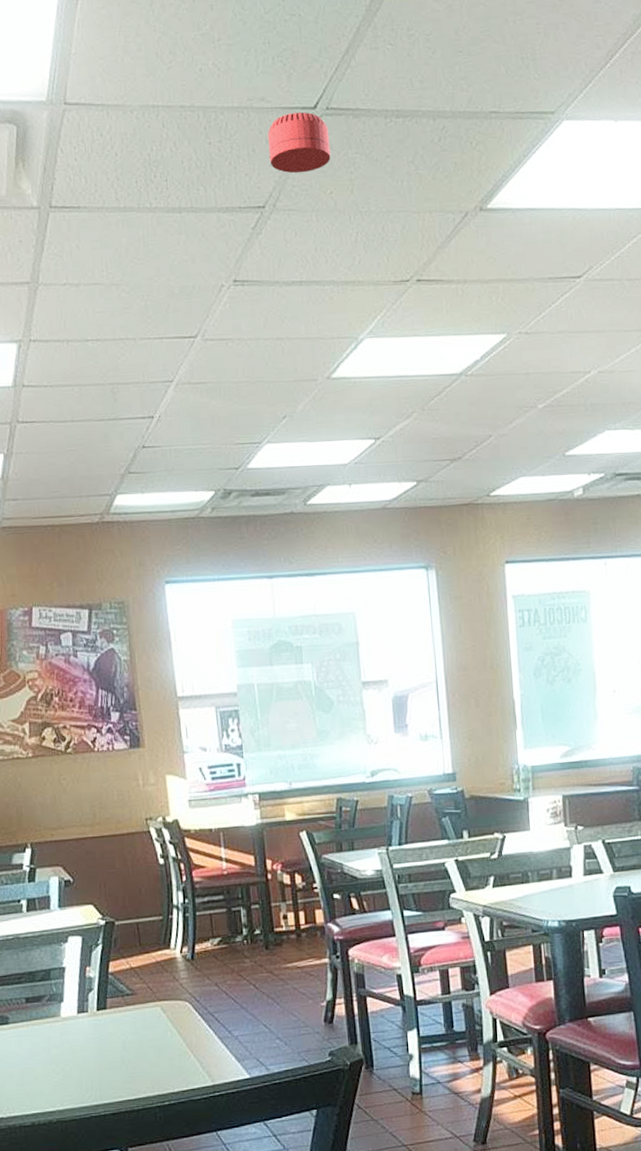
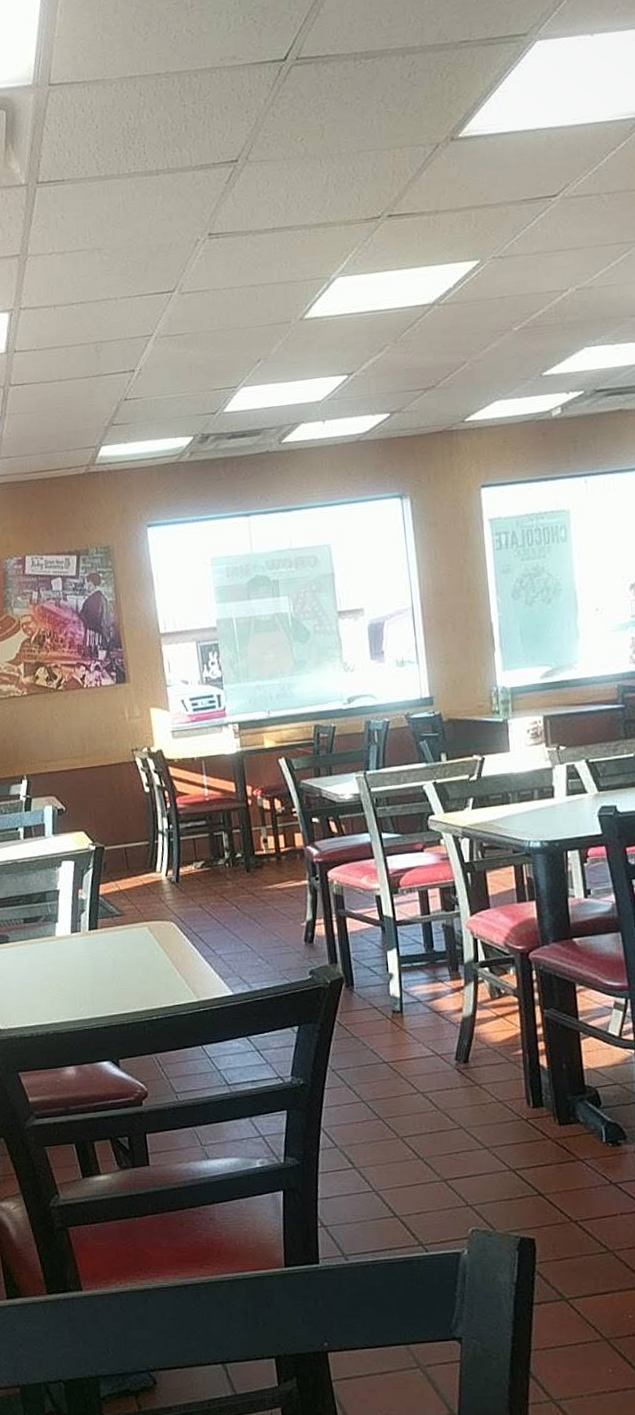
smoke detector: present [268,112,331,174] -> none [240,64,301,126]

